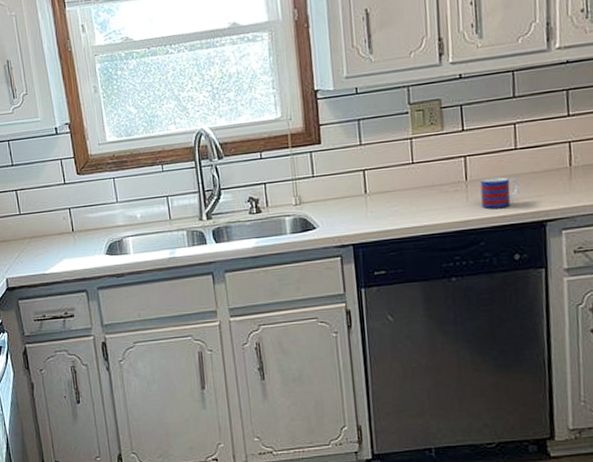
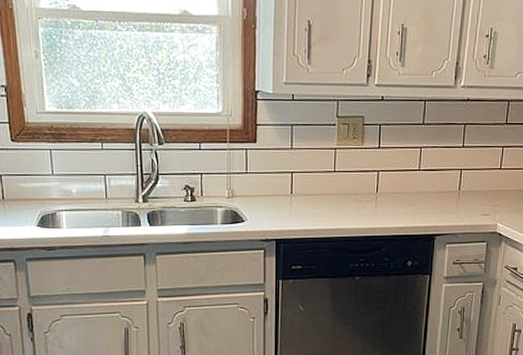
mug: present [480,177,520,209] -> none [387,192,419,219]

